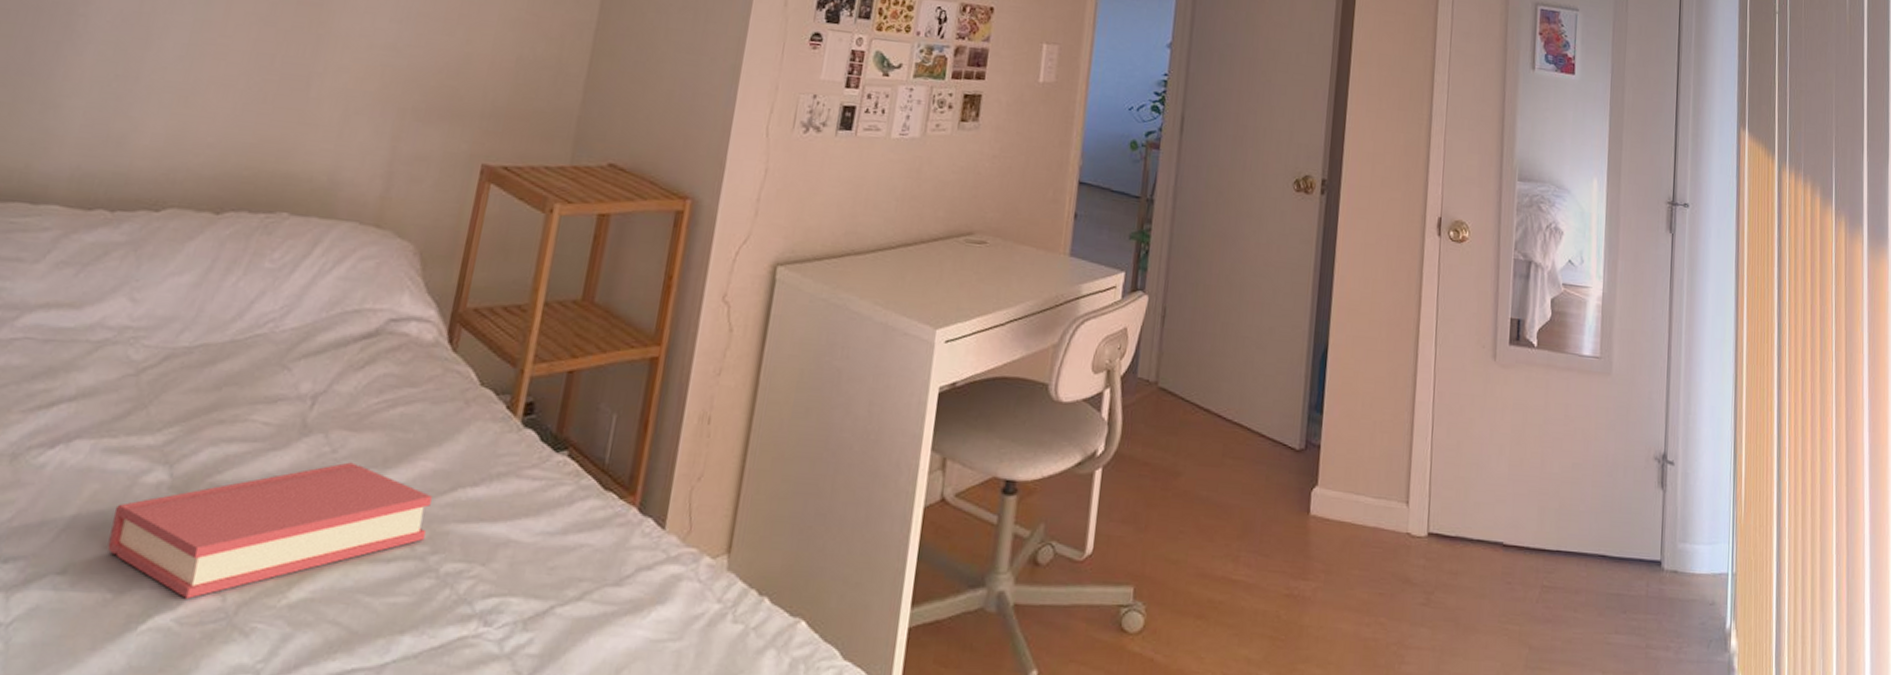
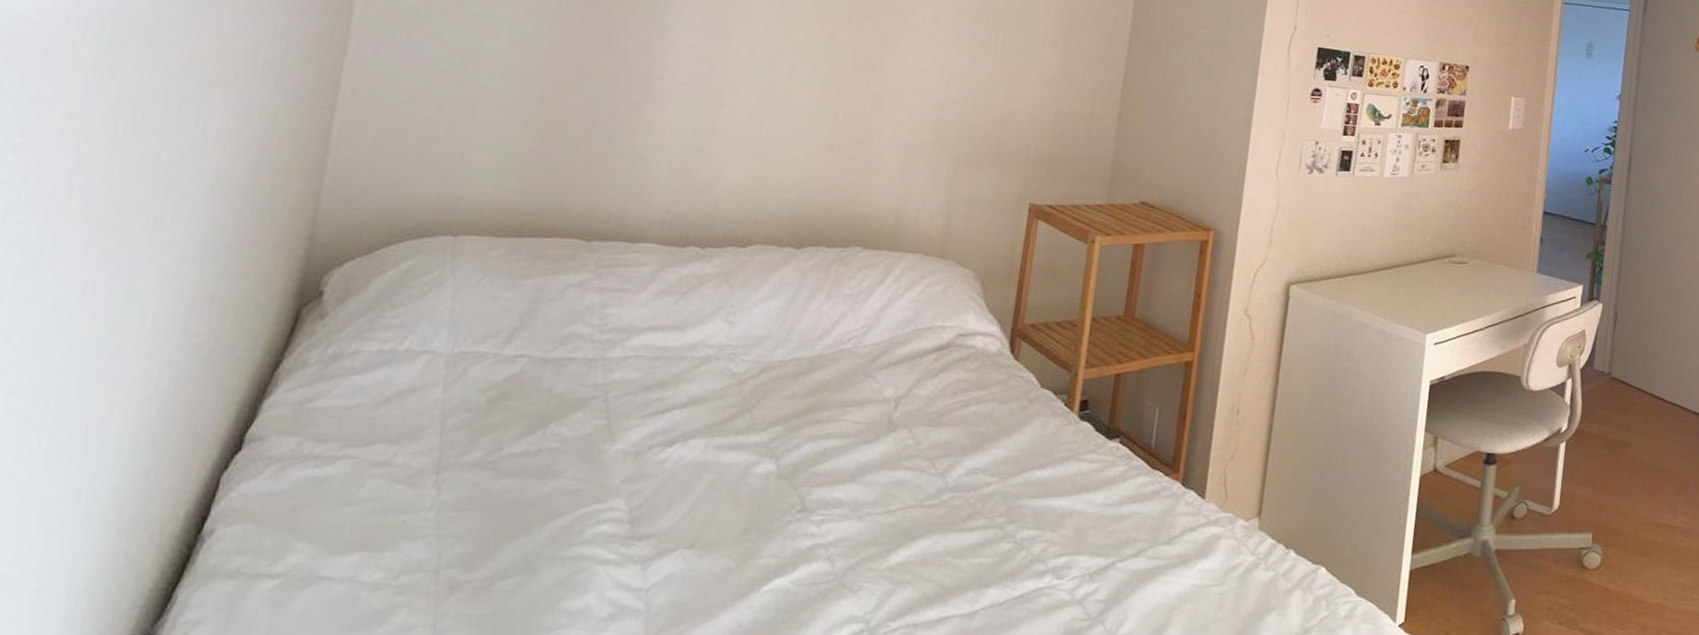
hardback book: present [107,462,432,599] -> none [727,452,1006,565]

